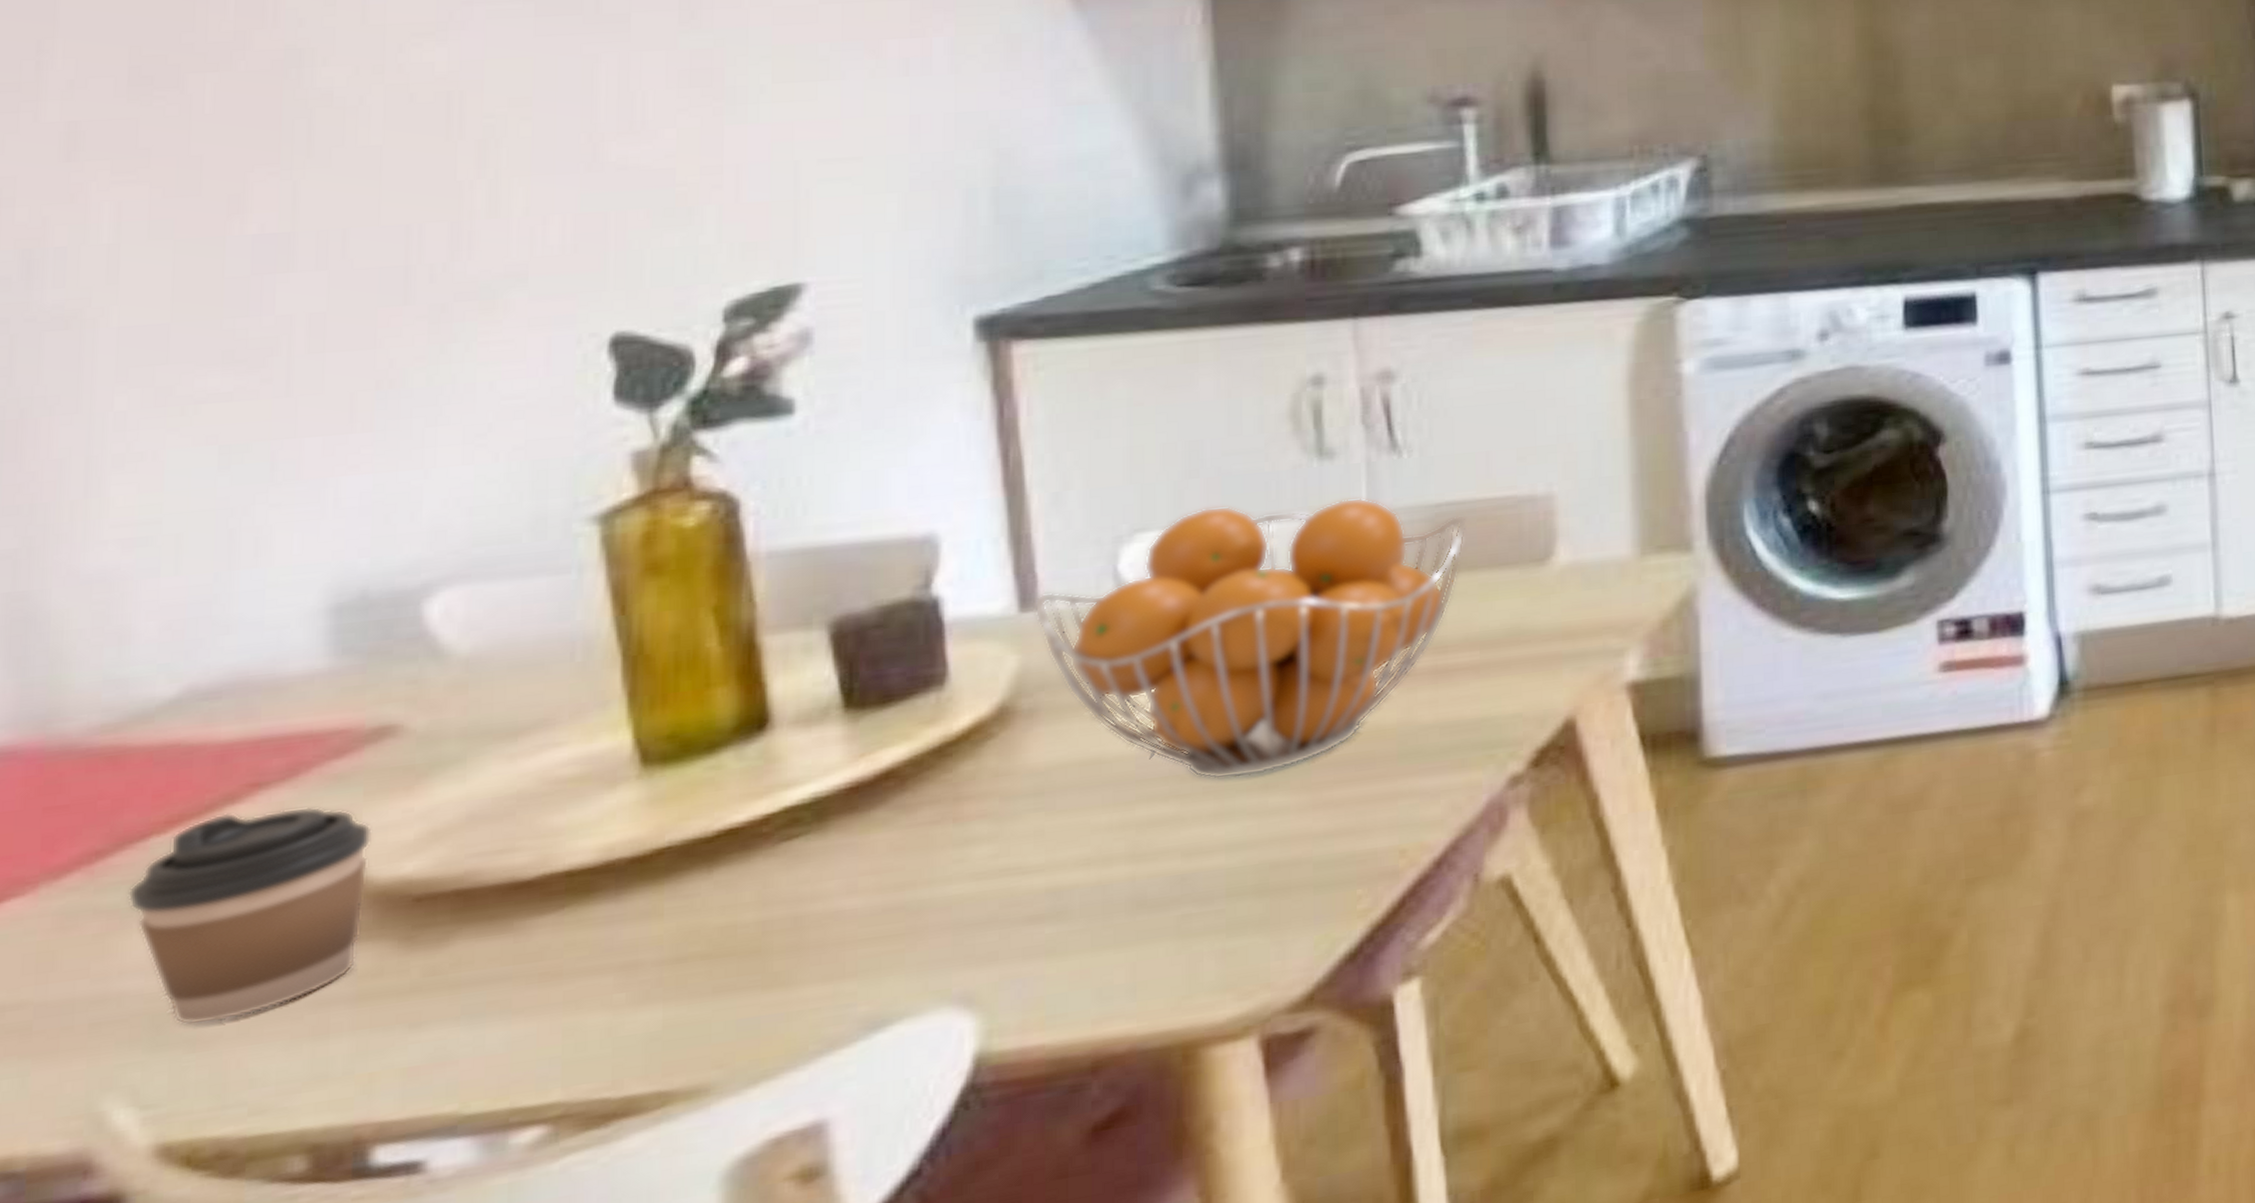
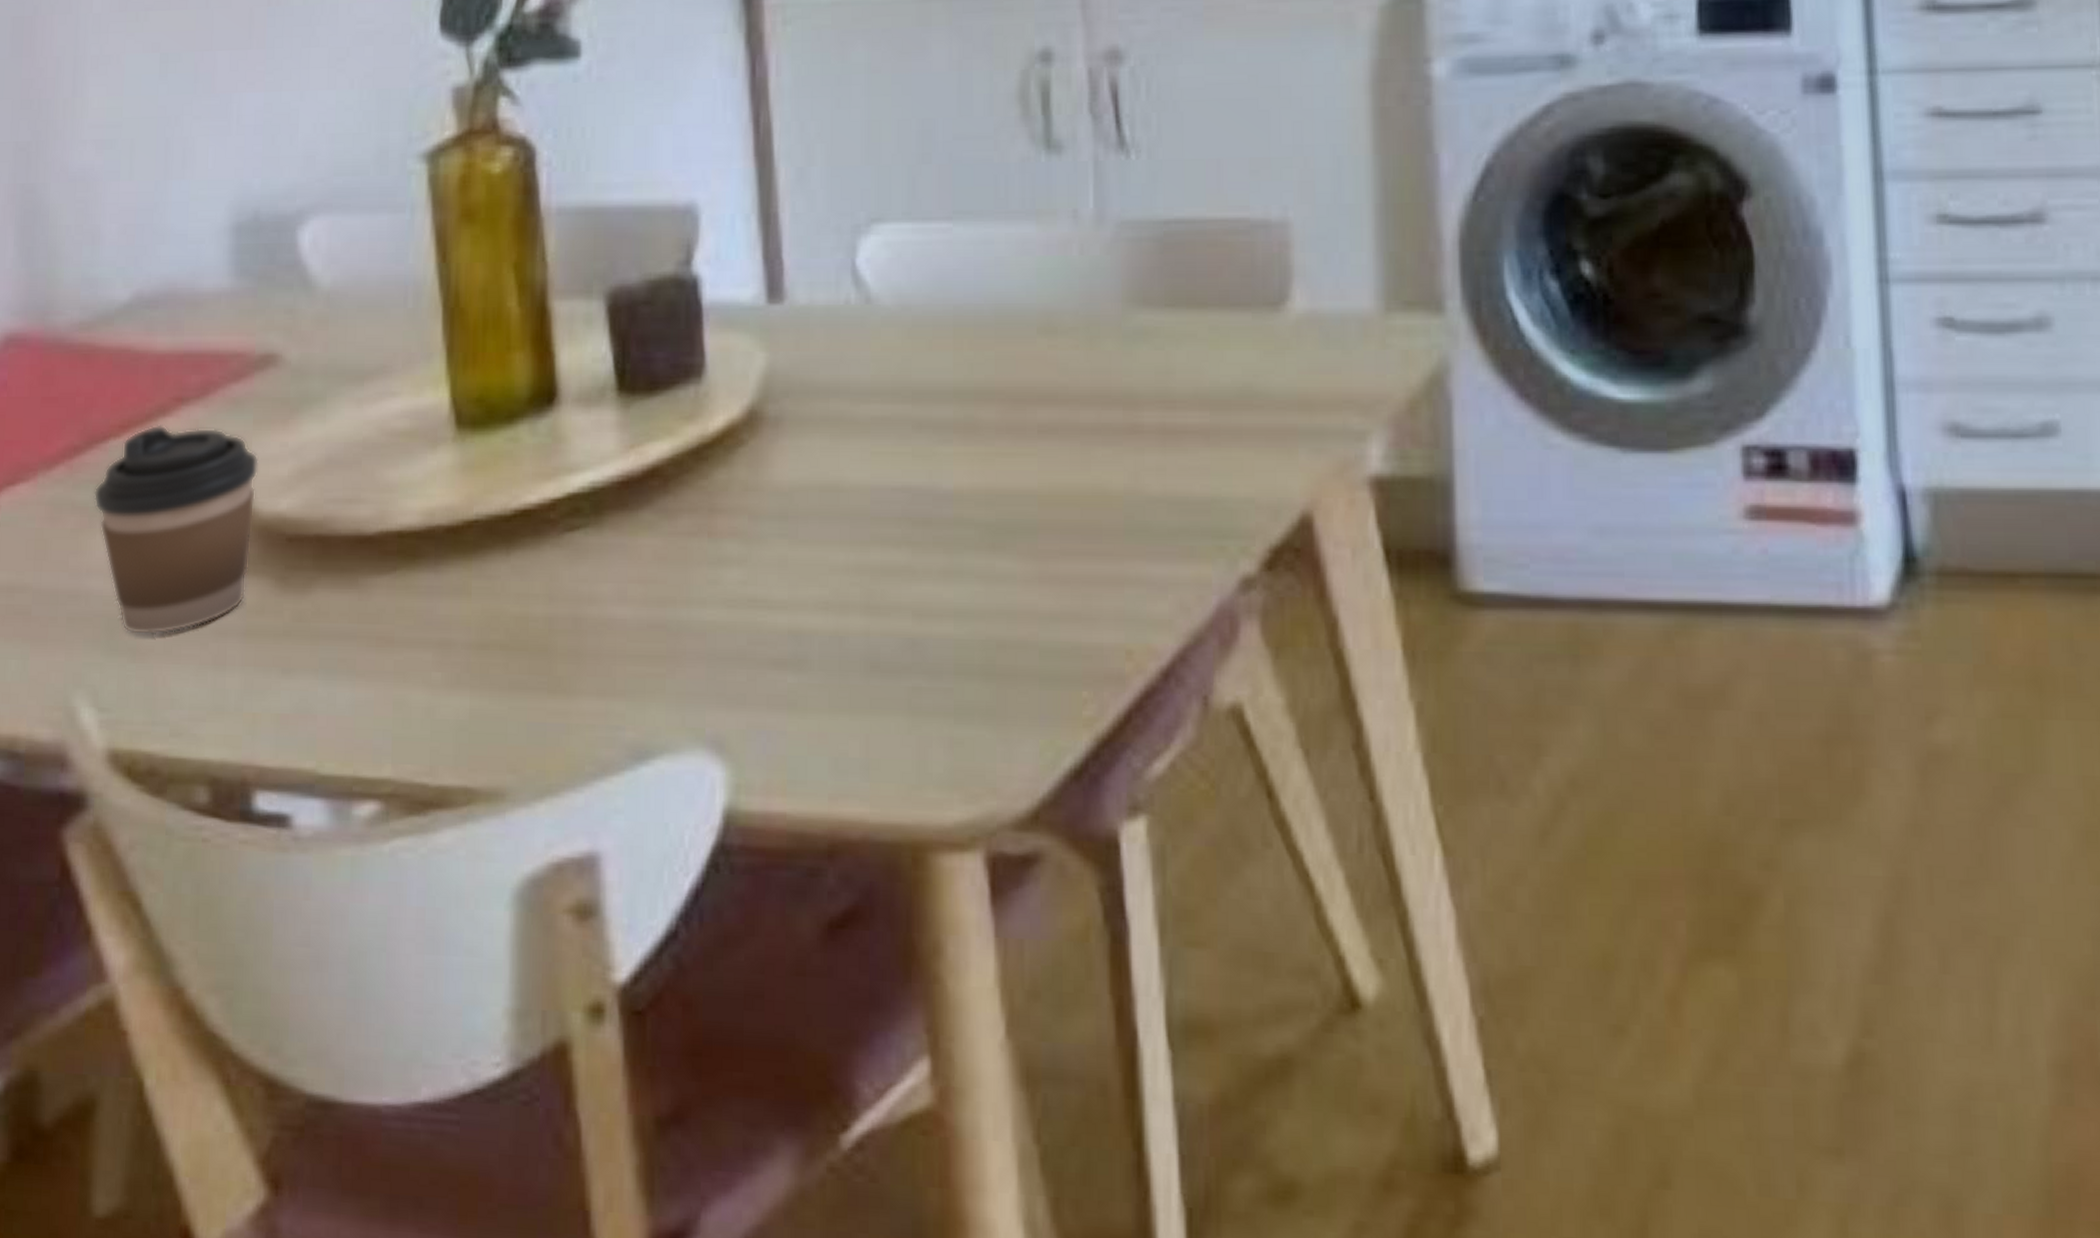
fruit basket: present [1033,497,1468,780] -> none [780,199,1197,532]

